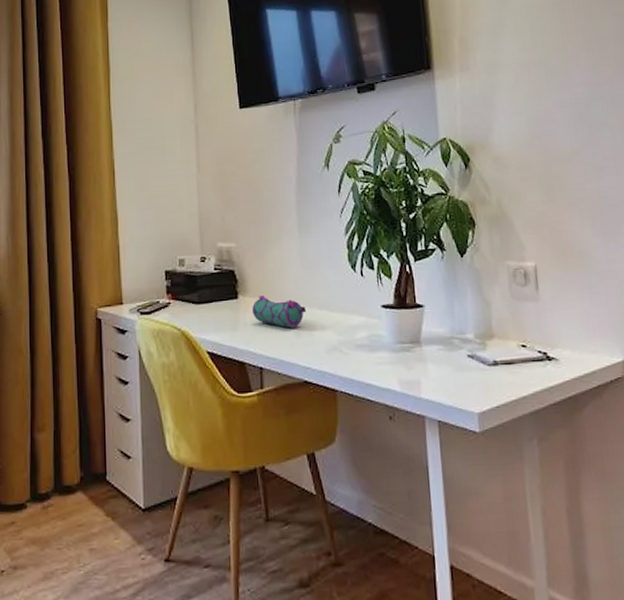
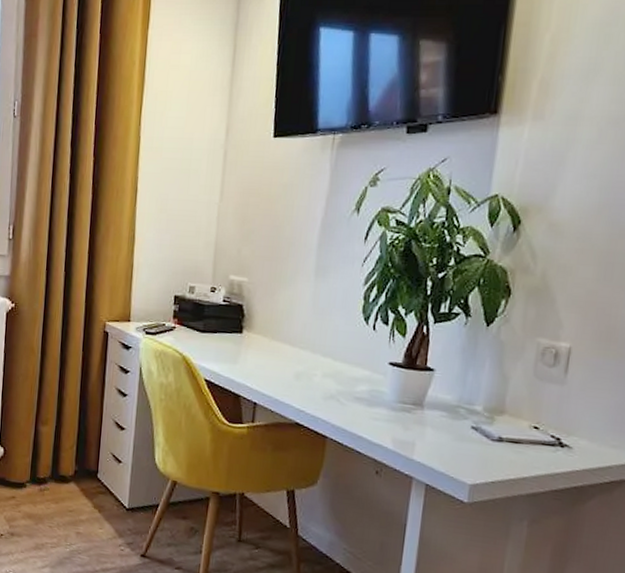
pencil case: present [252,296,306,328] -> none [255,334,309,371]

